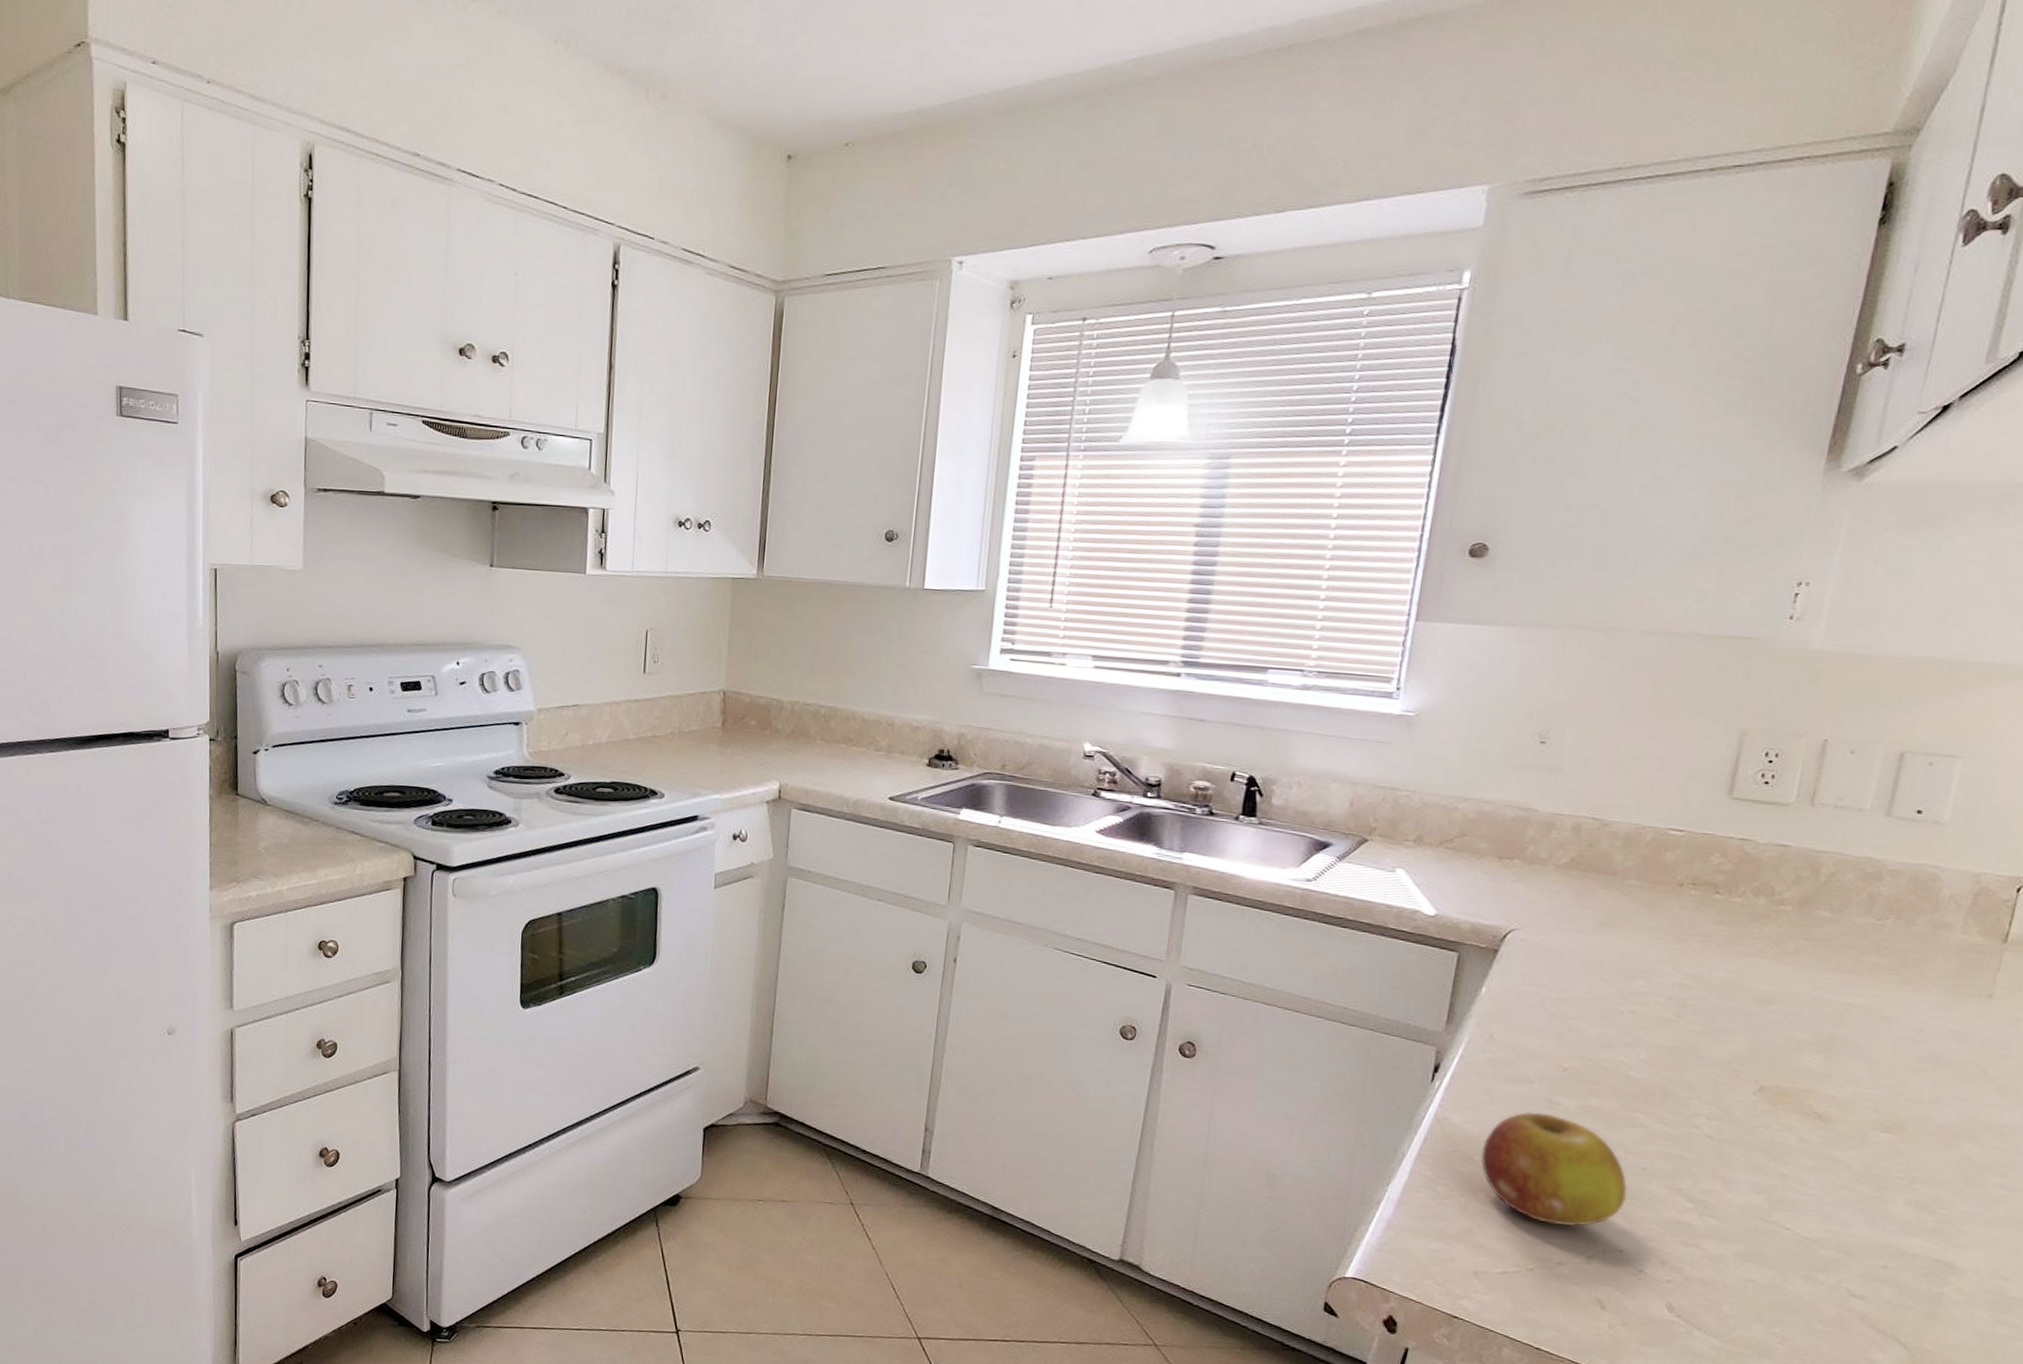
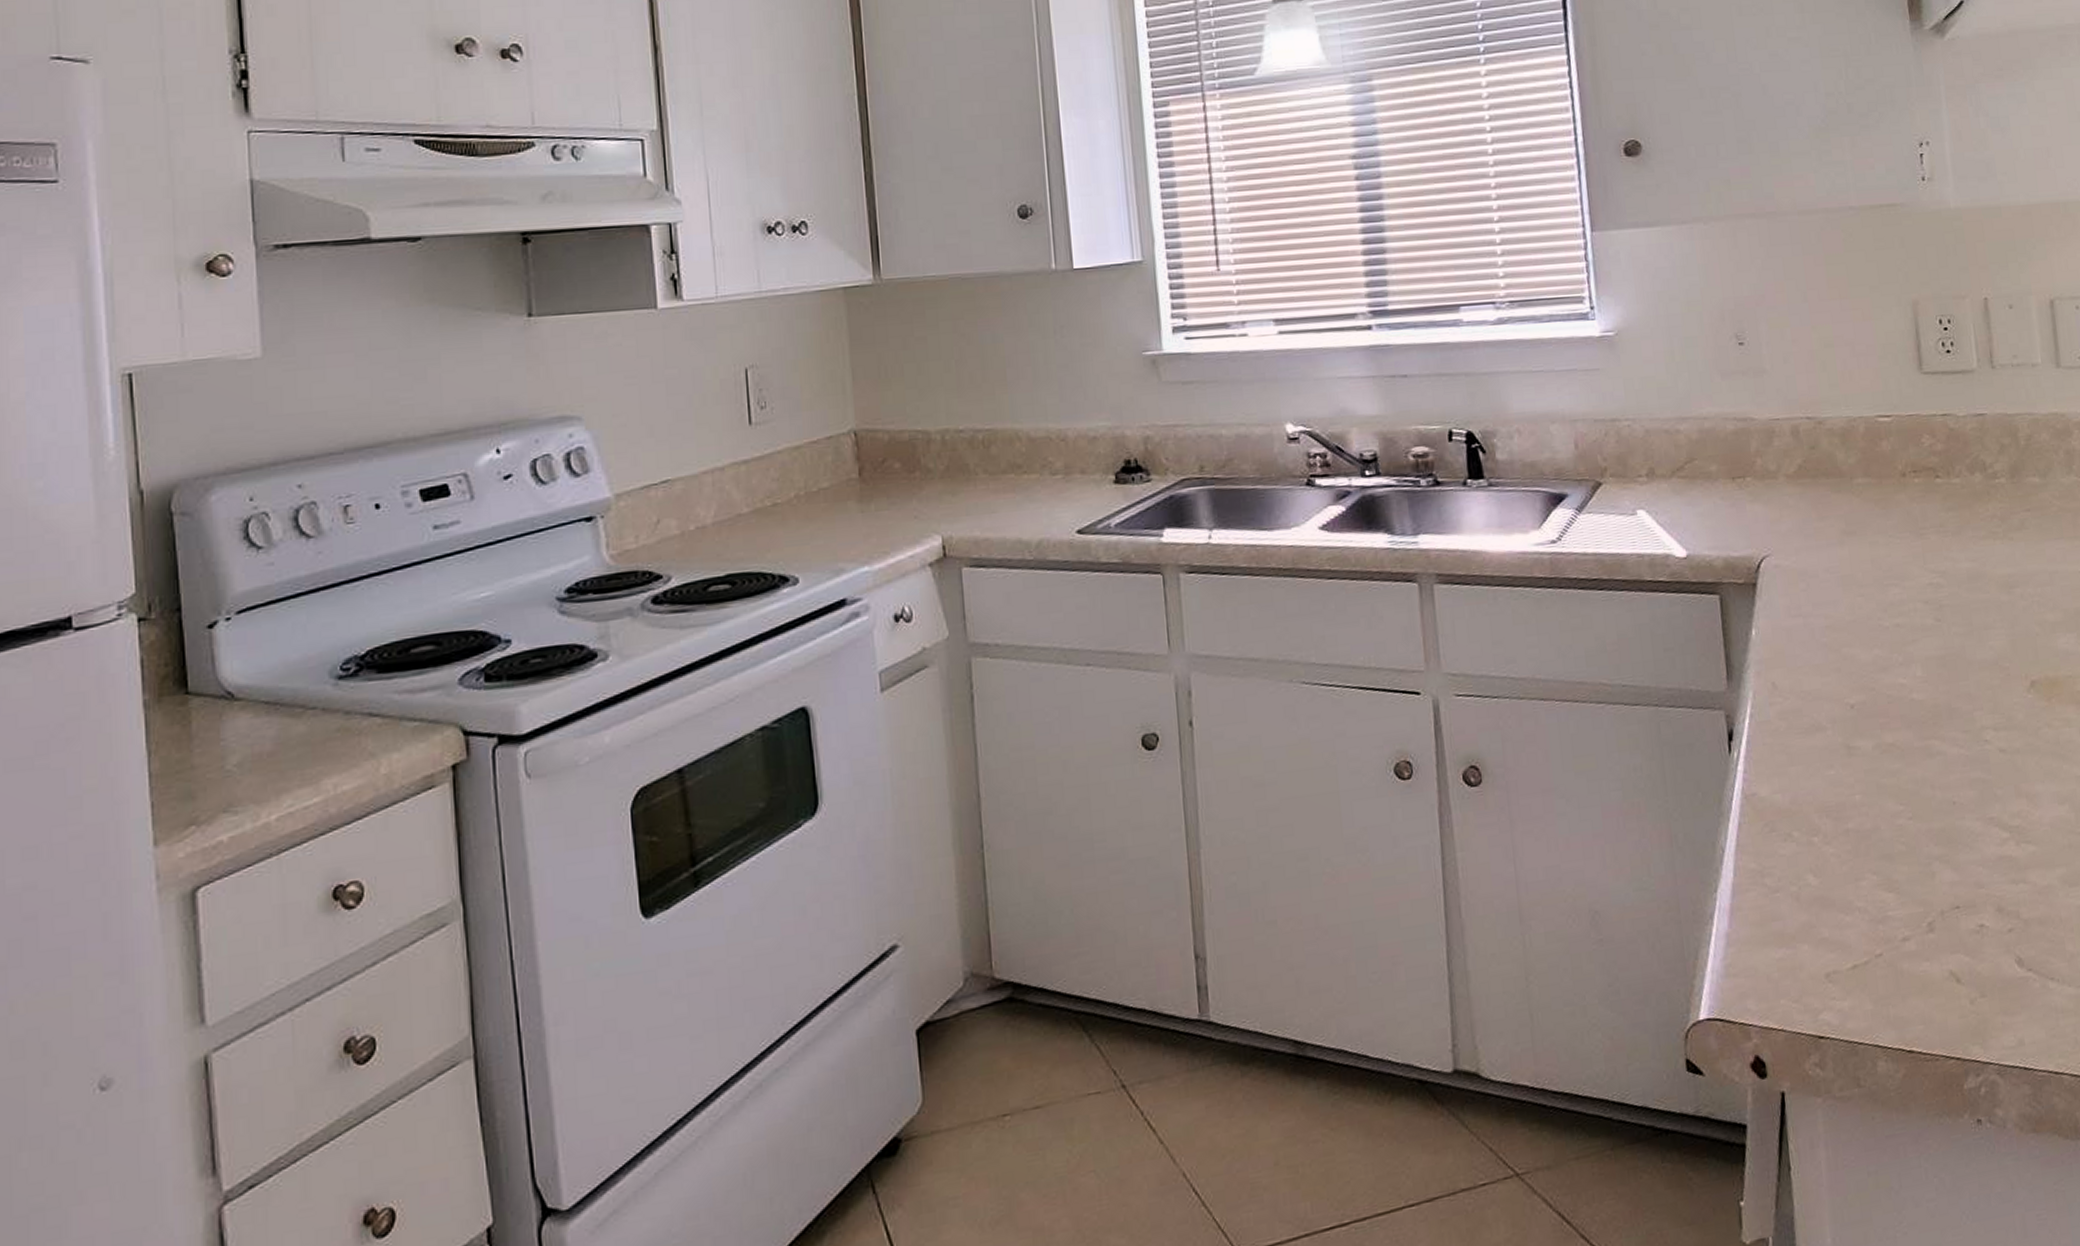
fruit: present [1480,1111,1627,1227] -> none [1796,761,1947,894]

